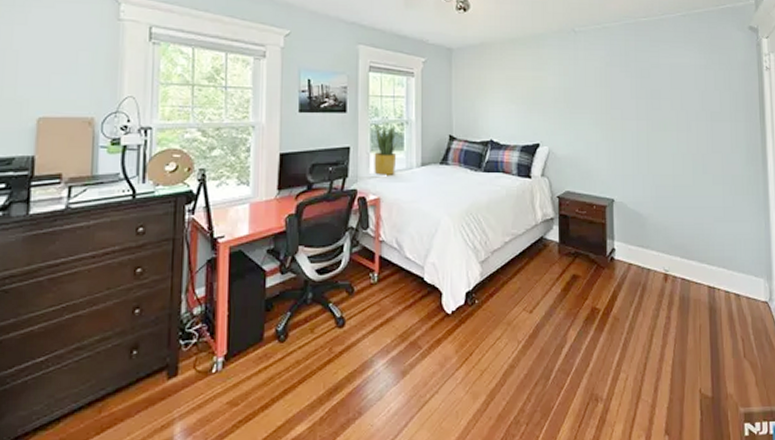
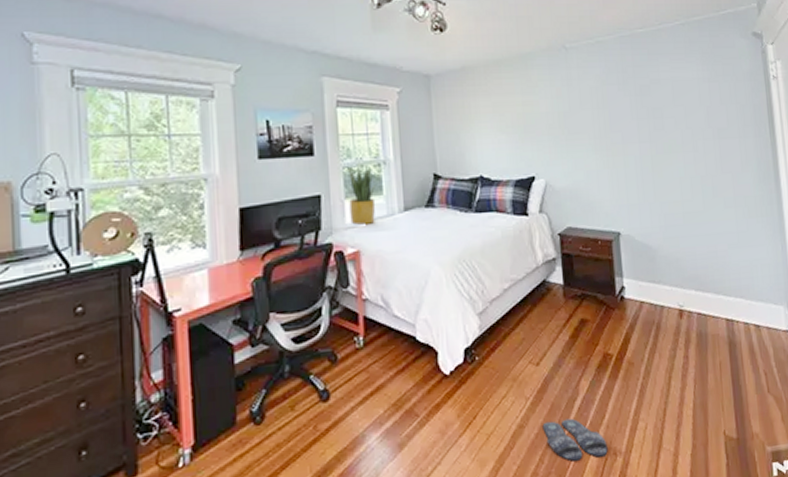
slippers: none [531,363,590,403] -> present [542,418,608,462]

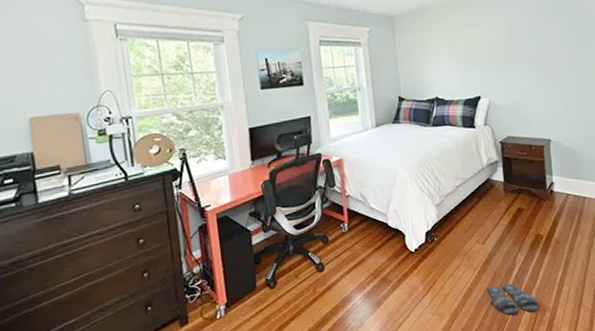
planter: present [347,165,376,225] -> none [330,92,354,139]

